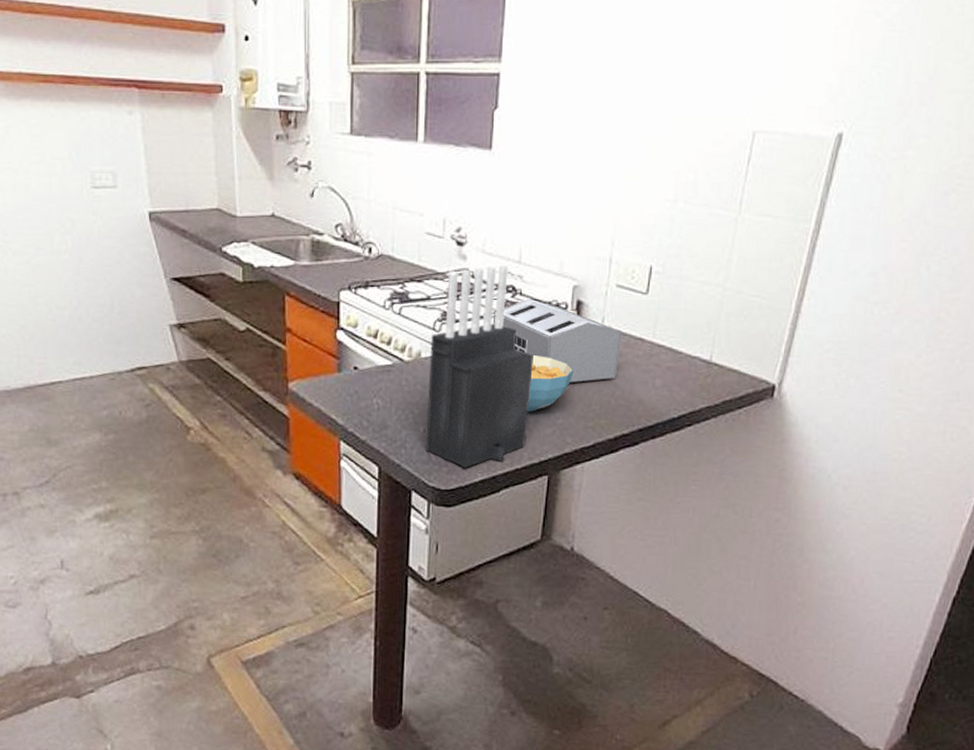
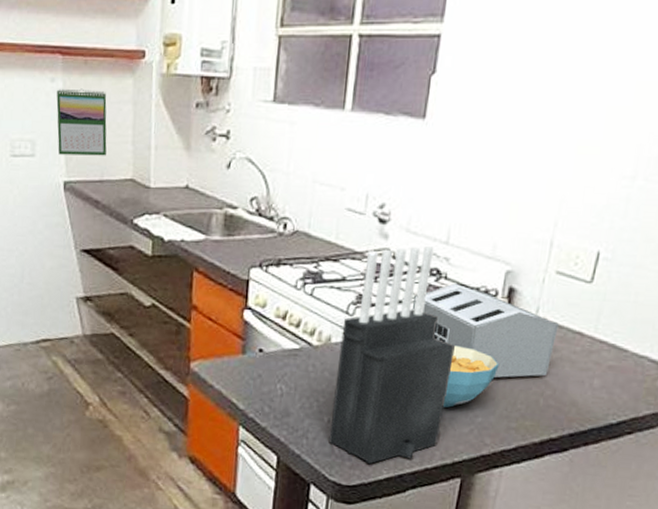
calendar: none [136,121,190,187] -> present [56,88,107,156]

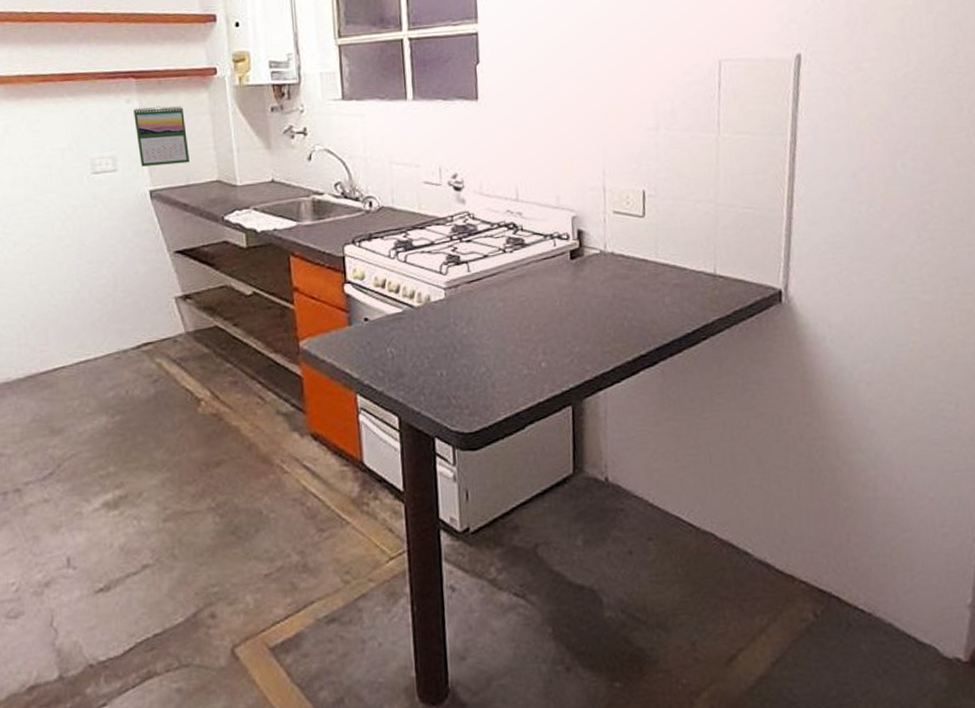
knife block: present [328,246,455,465] -> none [438,205,545,409]
toaster: present [413,283,559,378] -> none [498,233,626,310]
cereal bowl: present [443,346,500,408] -> none [541,287,584,343]

